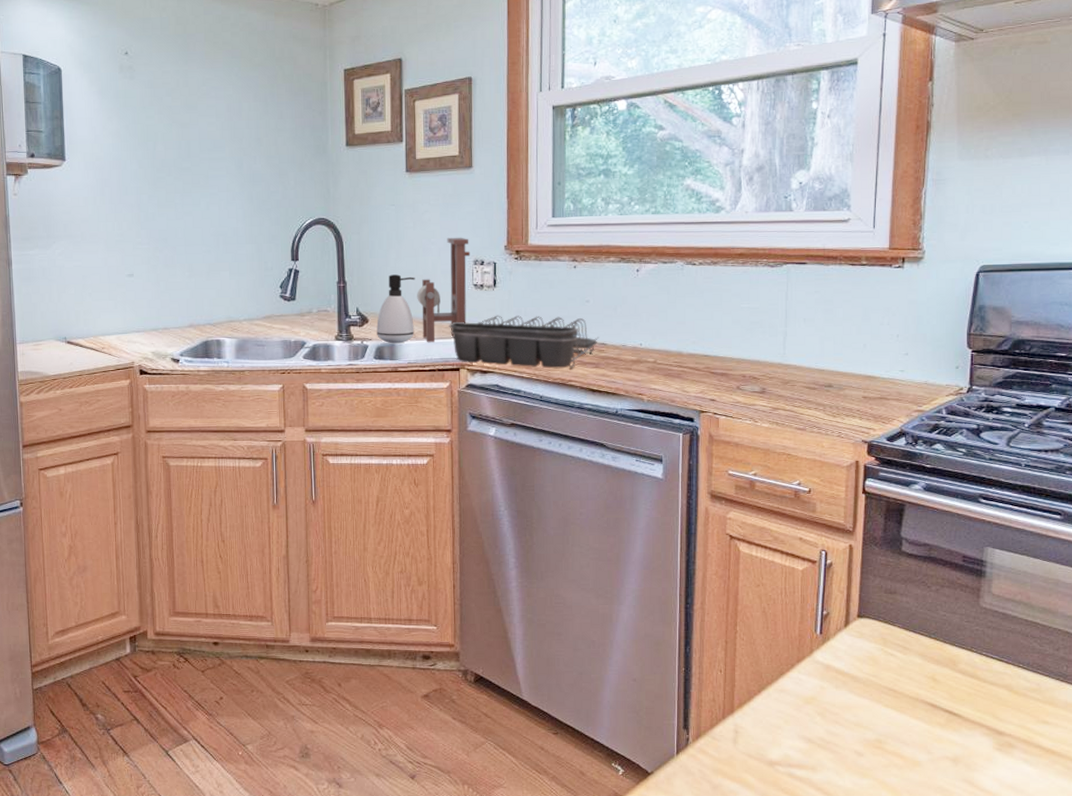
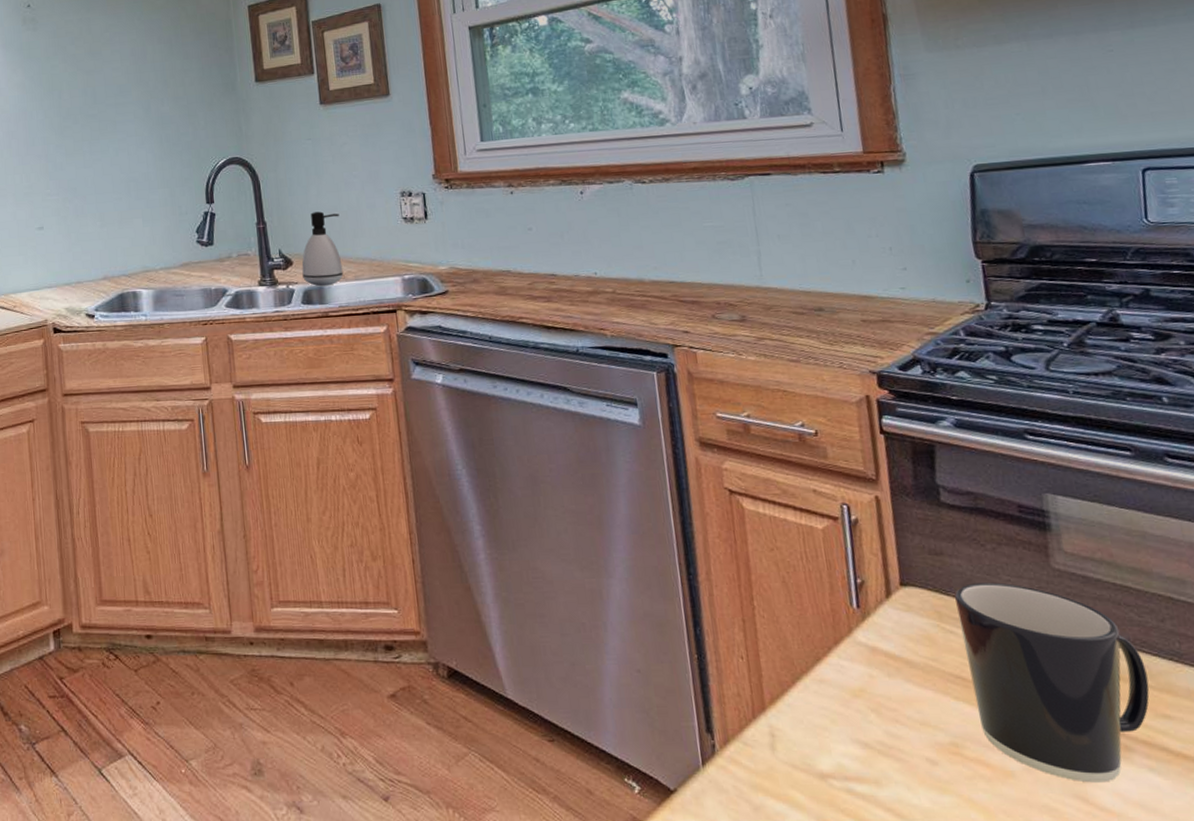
paper towel holder: present [417,237,471,343] -> none [342,168,399,284]
dish rack: present [449,315,599,370] -> none [380,247,548,306]
mug: none [899,617,1037,771] -> present [954,582,1150,783]

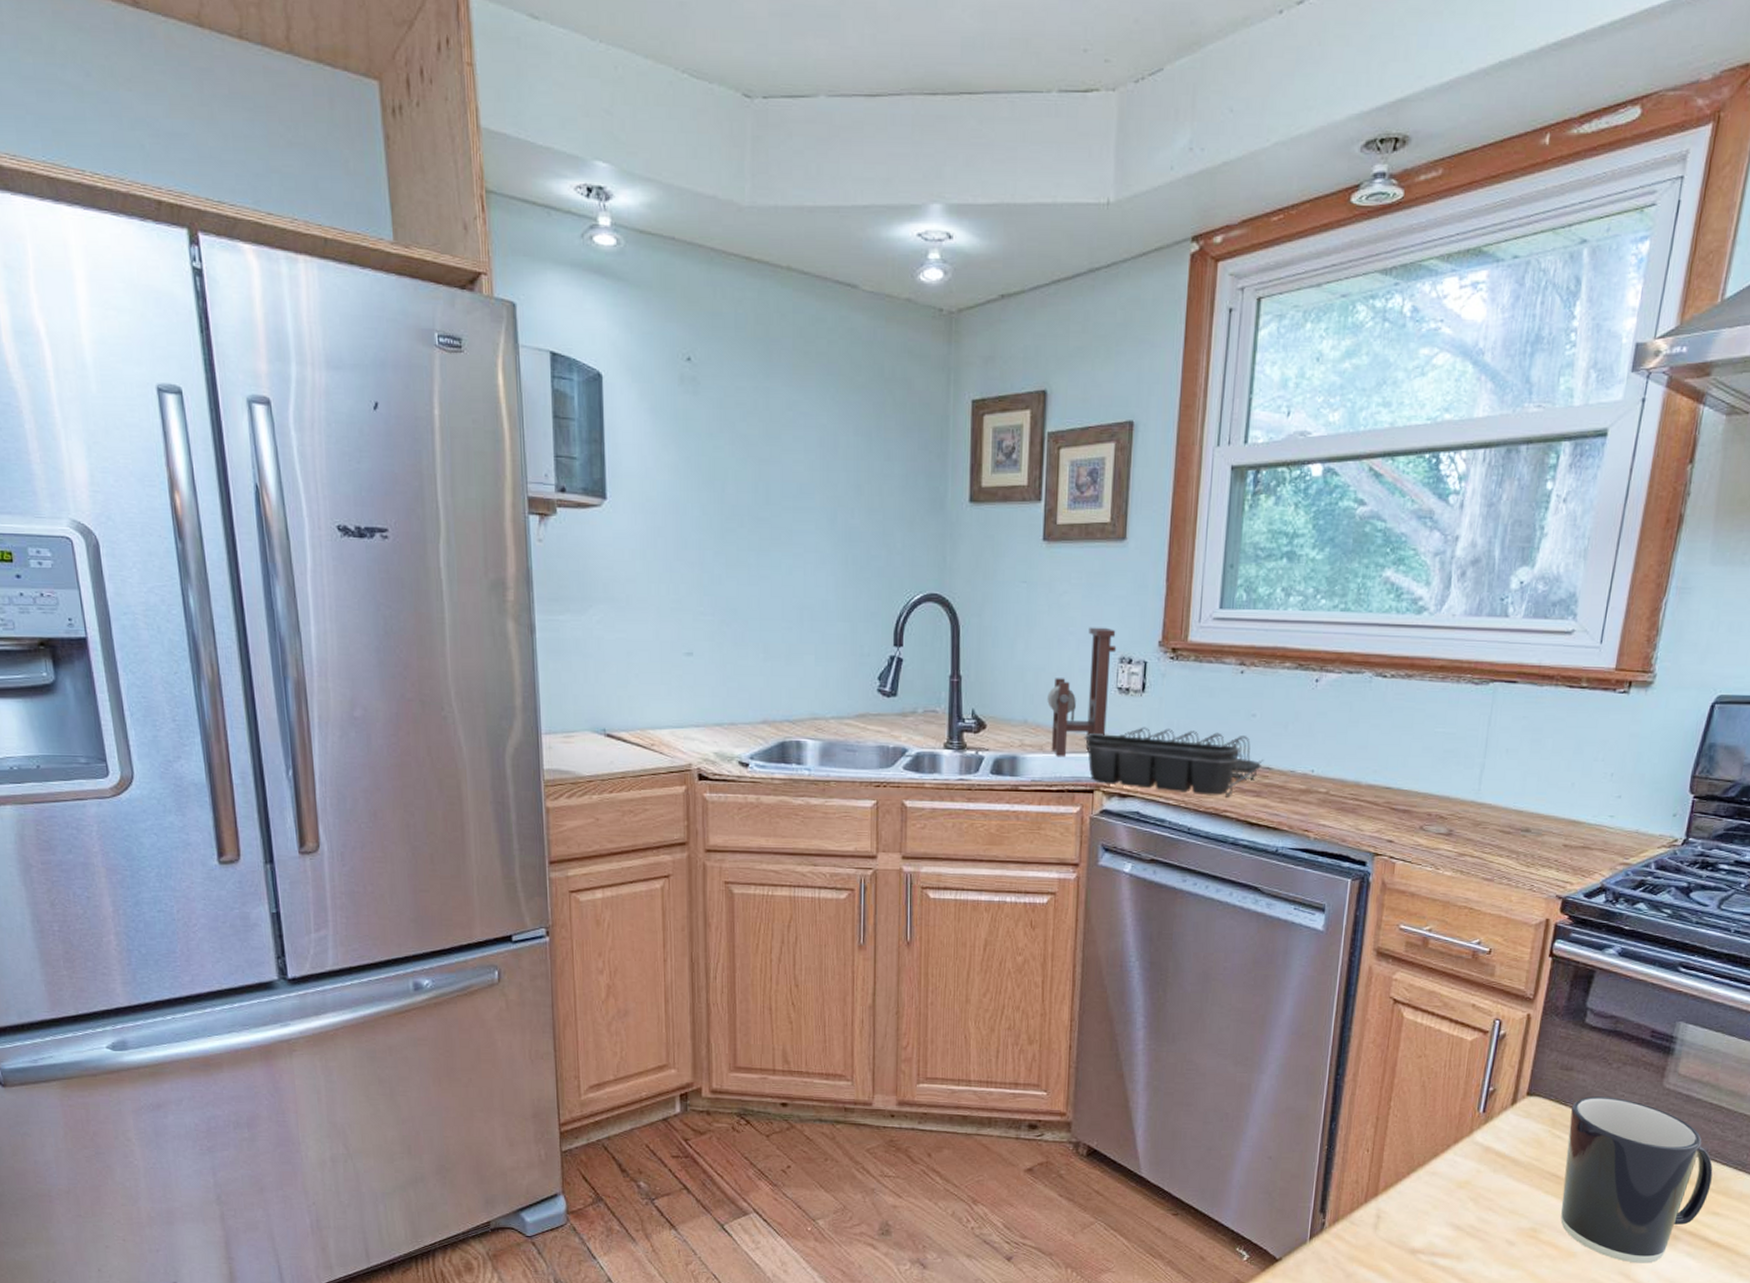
soap dispenser: present [301,211,344,287] -> none [995,670,1047,757]
paper towel holder: none [342,168,399,284] -> present [1047,627,1117,758]
dish rack: none [380,247,548,306] -> present [1084,727,1264,798]

